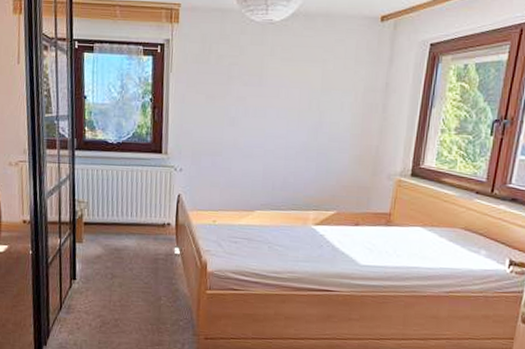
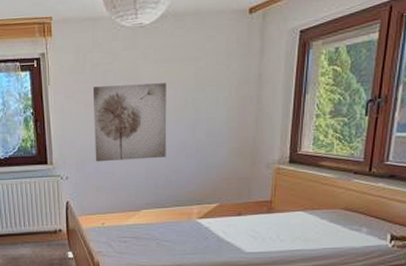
wall art: none [212,79,292,158] -> present [93,83,167,162]

